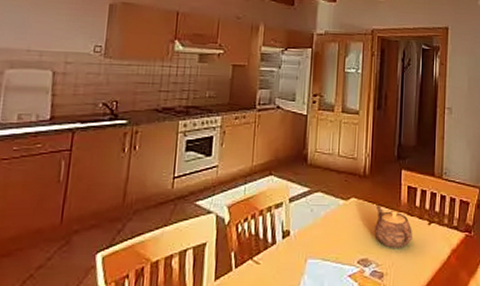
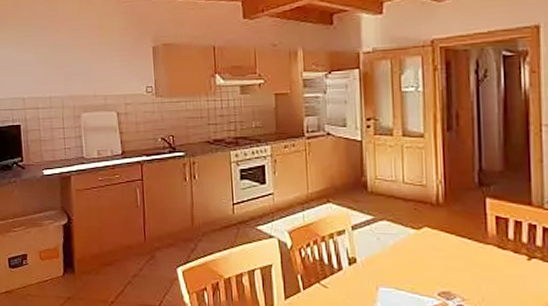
teapot: present [374,205,413,248] -> none [455,236,507,284]

